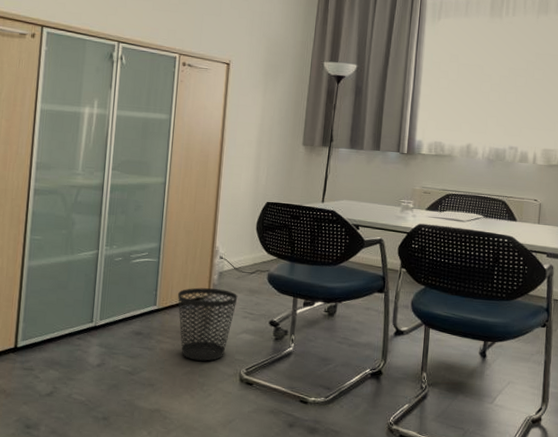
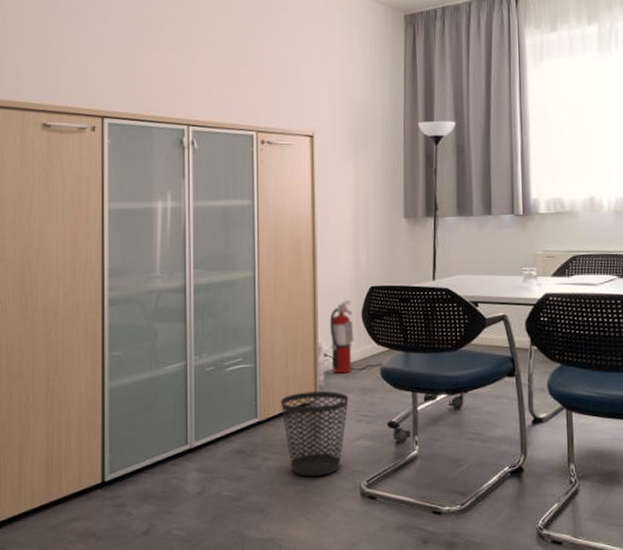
fire extinguisher: none [225,211,249,276] -> present [329,299,354,374]

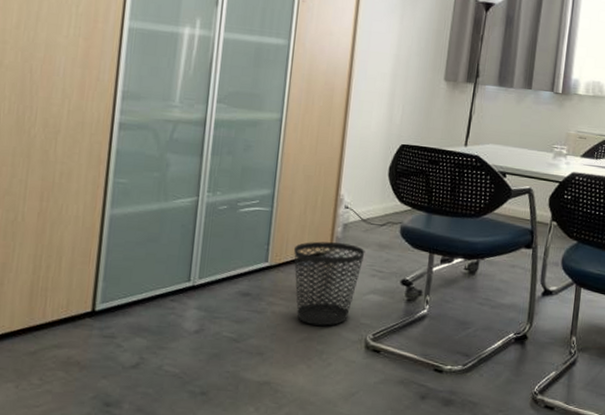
fire extinguisher: present [329,299,354,374] -> none [351,154,380,228]

